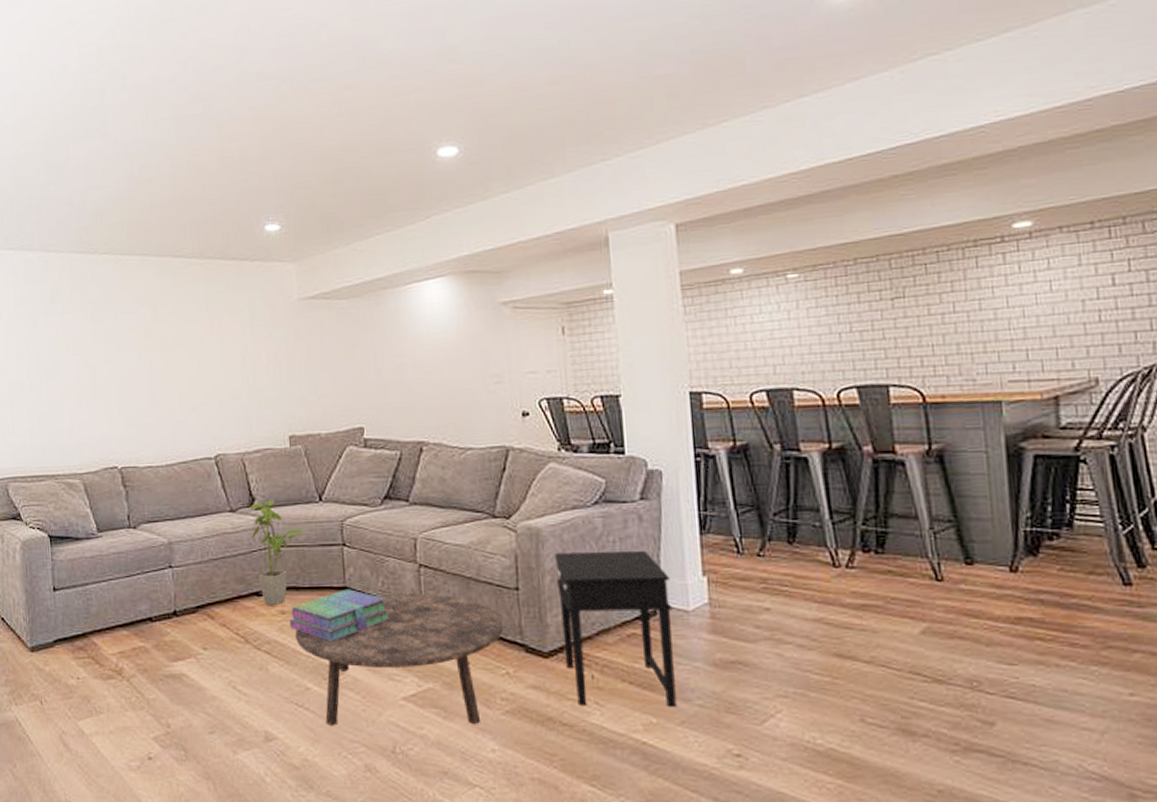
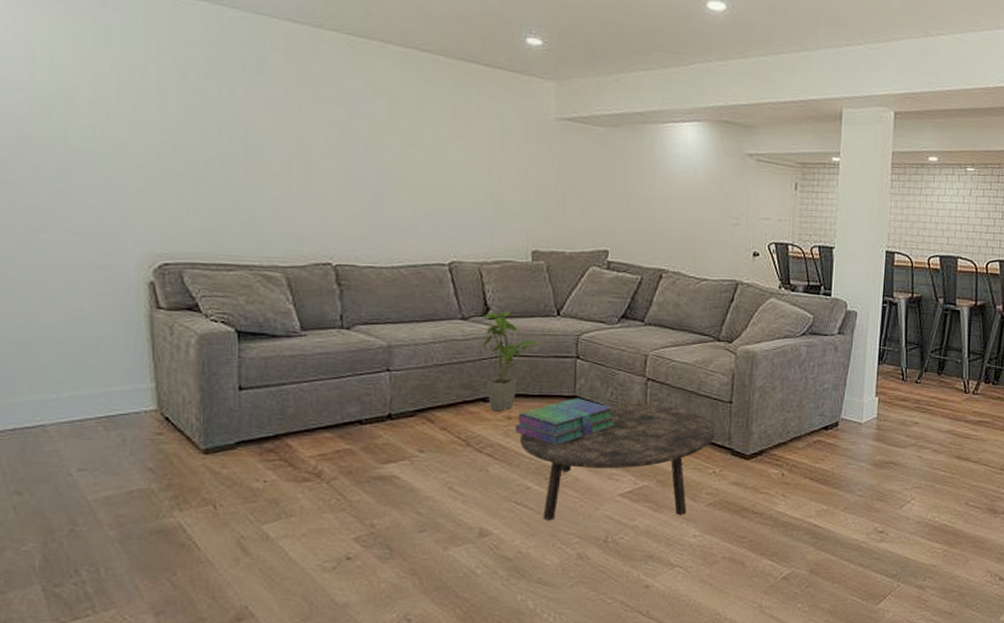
side table: present [554,550,677,708] -> none [762,374,852,498]

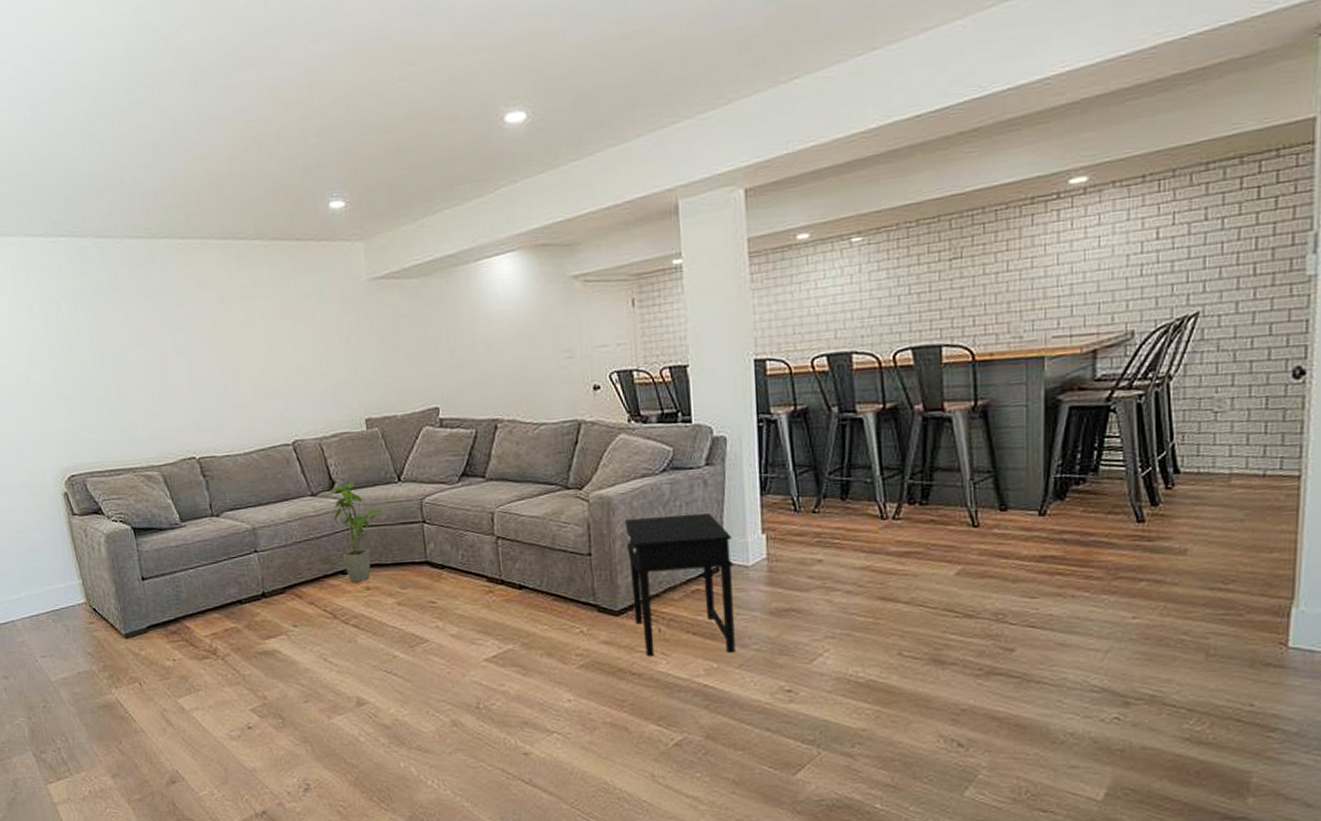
stack of books: present [515,398,615,446] -> none [375,563,471,613]
coffee table: present [519,403,715,521] -> none [380,563,577,688]
side table: none [762,374,852,498] -> present [624,512,735,656]

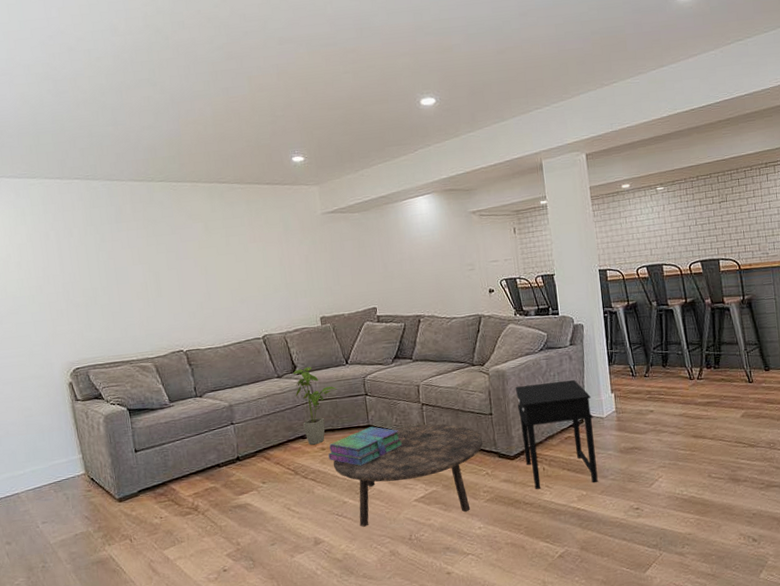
stack of books: none [375,563,471,613] -> present [328,426,403,466]
coffee table: none [380,563,577,688] -> present [333,423,483,527]

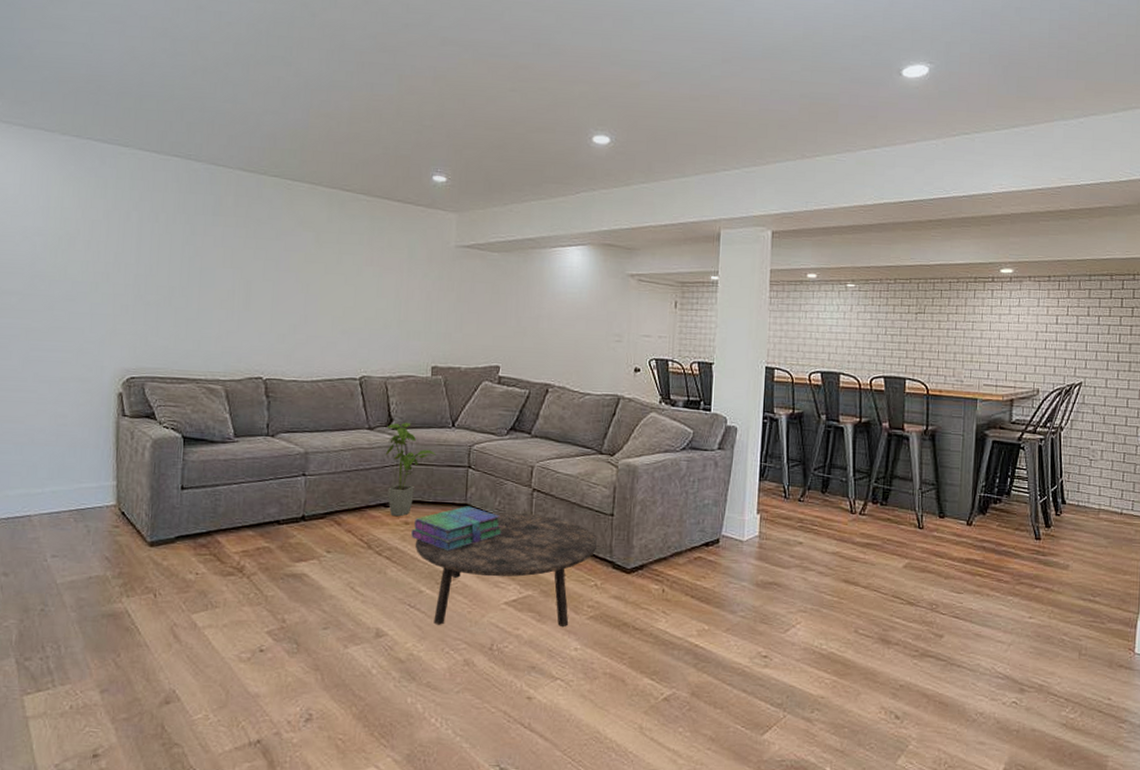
side table: present [515,379,598,489] -> none [643,488,733,618]

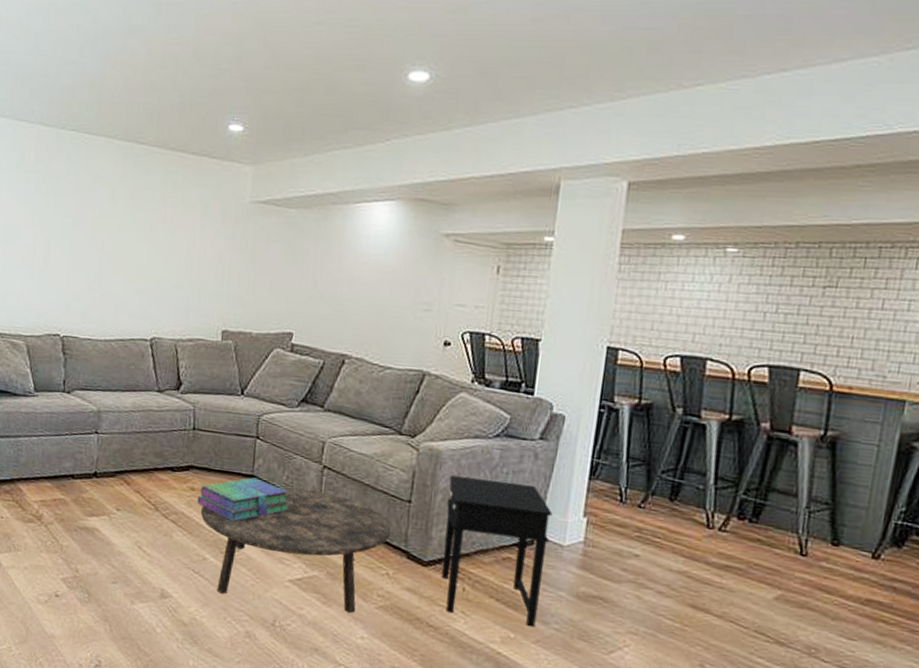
house plant: present [385,422,437,517] -> none [173,386,225,482]
side table: none [643,488,733,618] -> present [441,475,553,628]

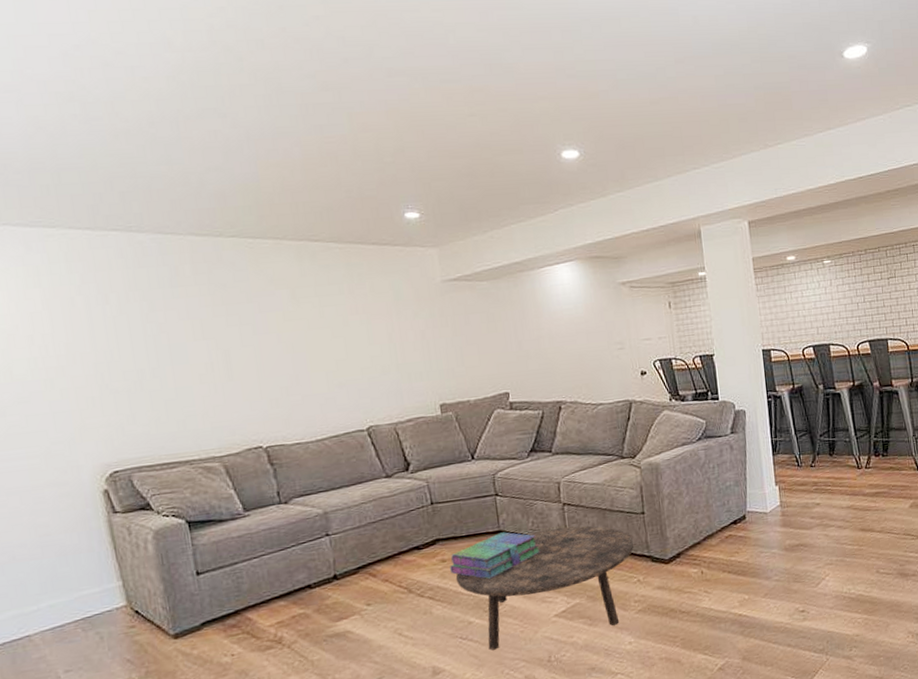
side table: present [441,475,553,628] -> none [670,471,761,596]

